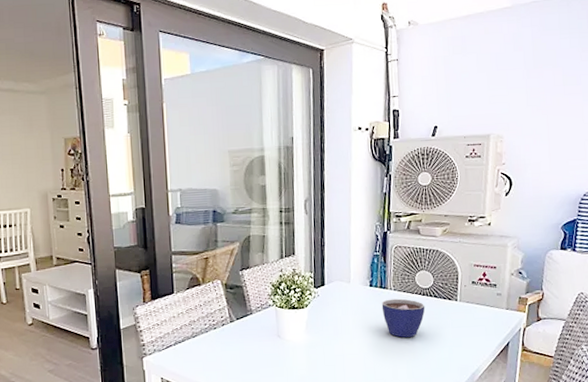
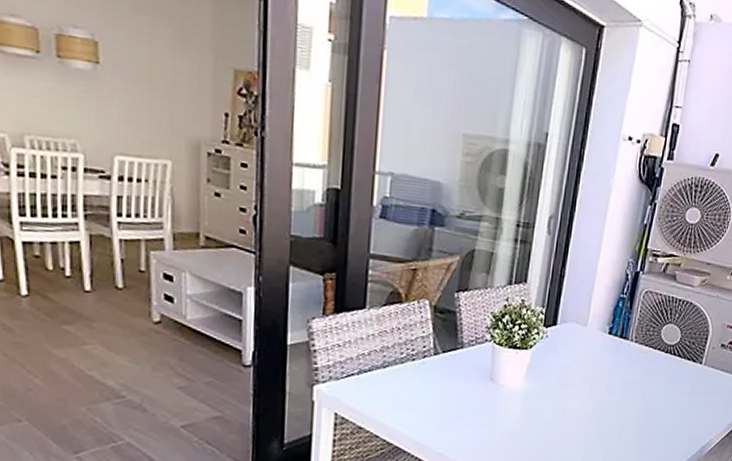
cup: present [381,298,425,338] -> none [617,351,667,399]

